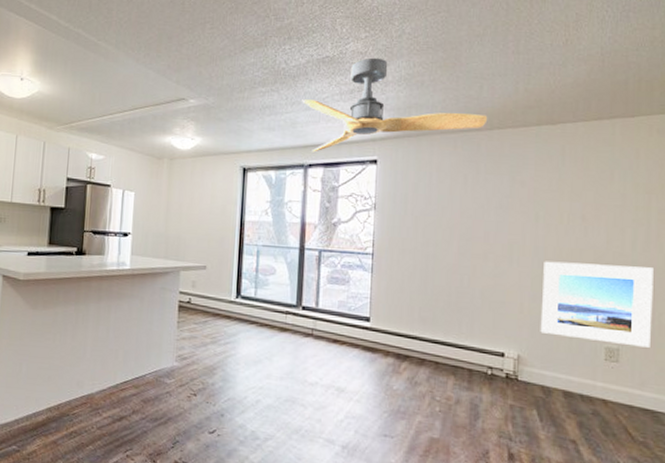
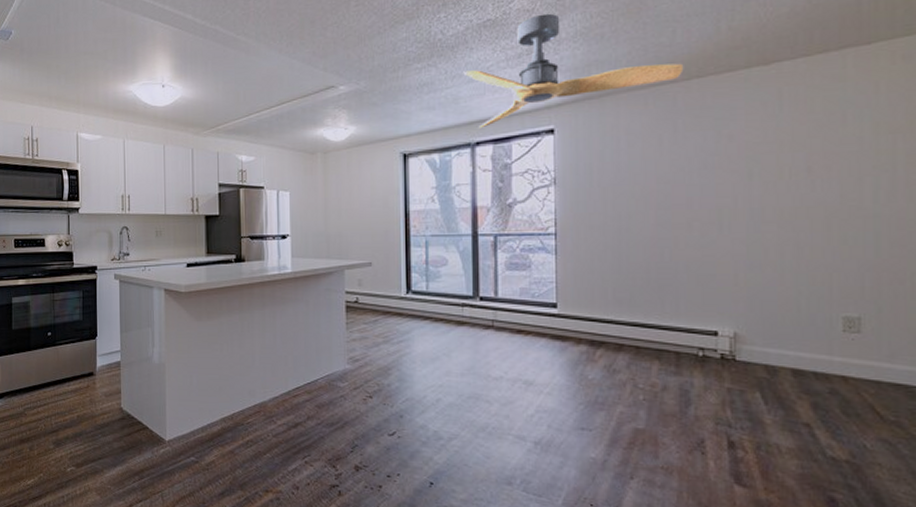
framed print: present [540,261,653,348] -> none [760,220,903,313]

